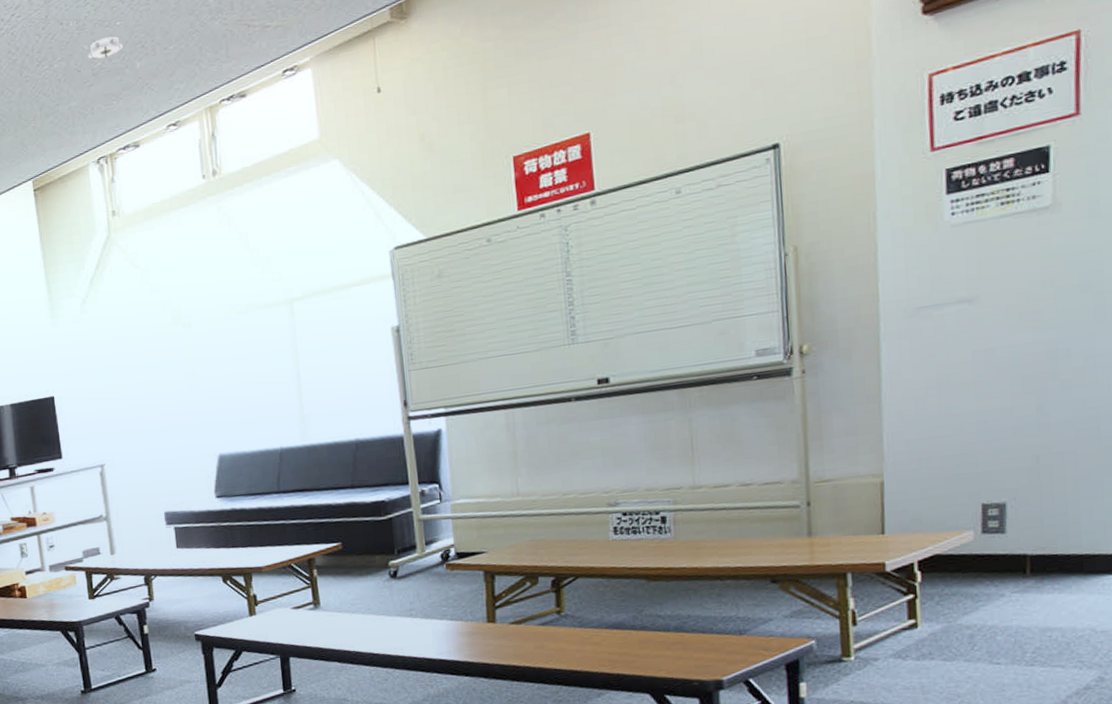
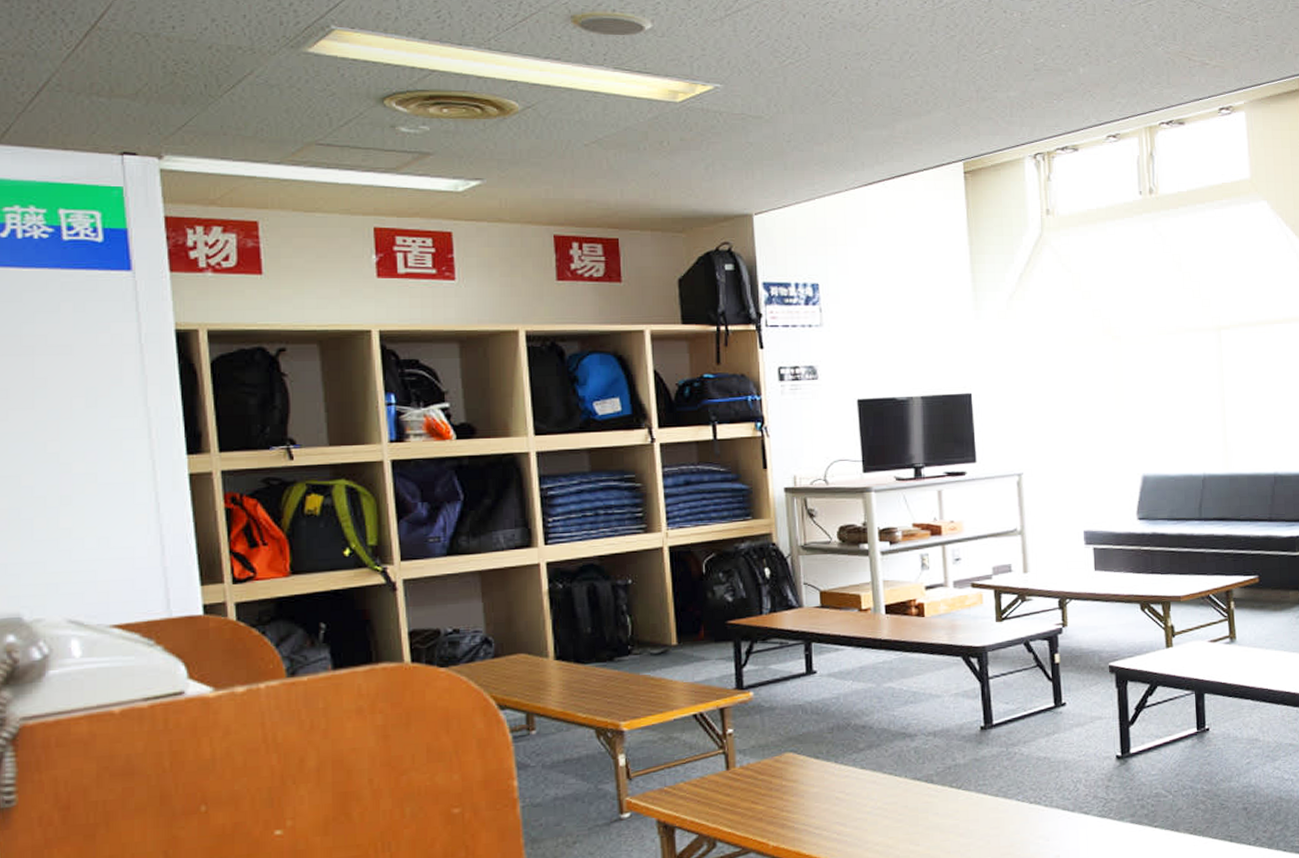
smoke detector: present [87,36,124,62] -> none [1030,36,1068,56]

